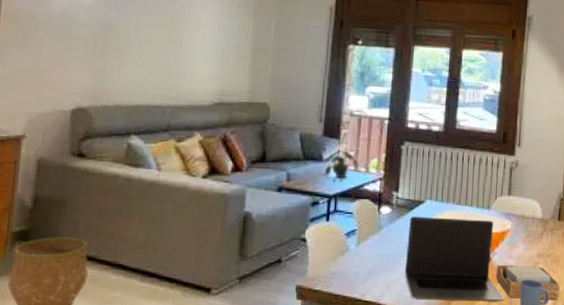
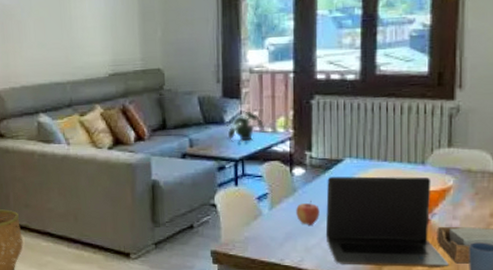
apple: none [380,237,401,262] -> present [296,200,320,225]

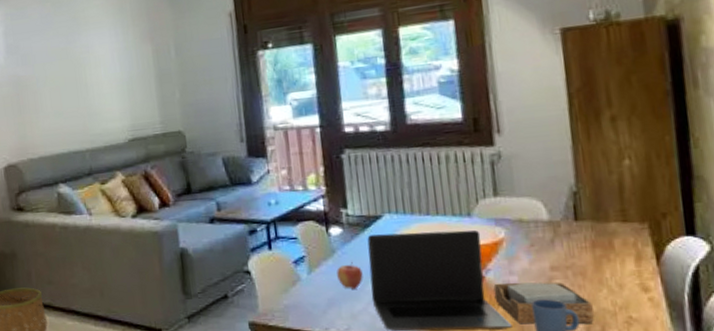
potted plant: present [225,111,264,141] -> none [253,170,294,201]

